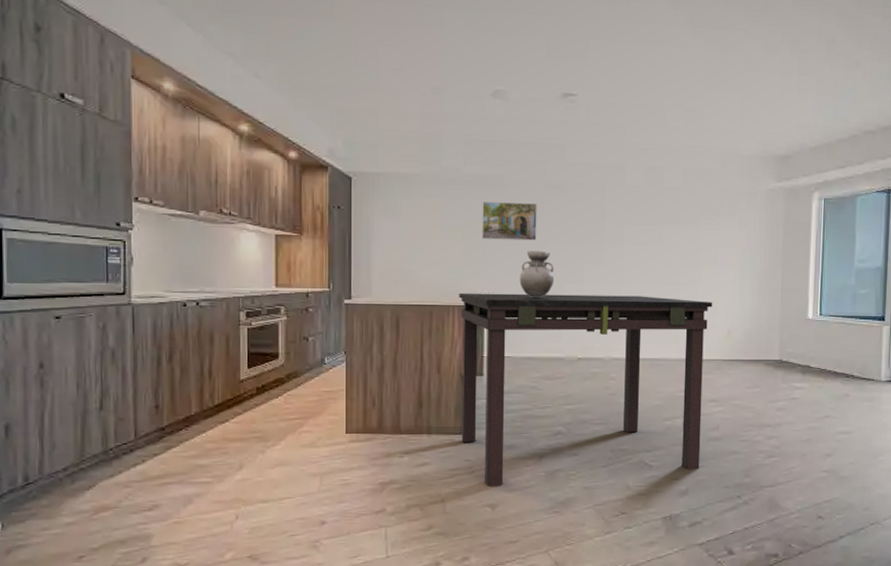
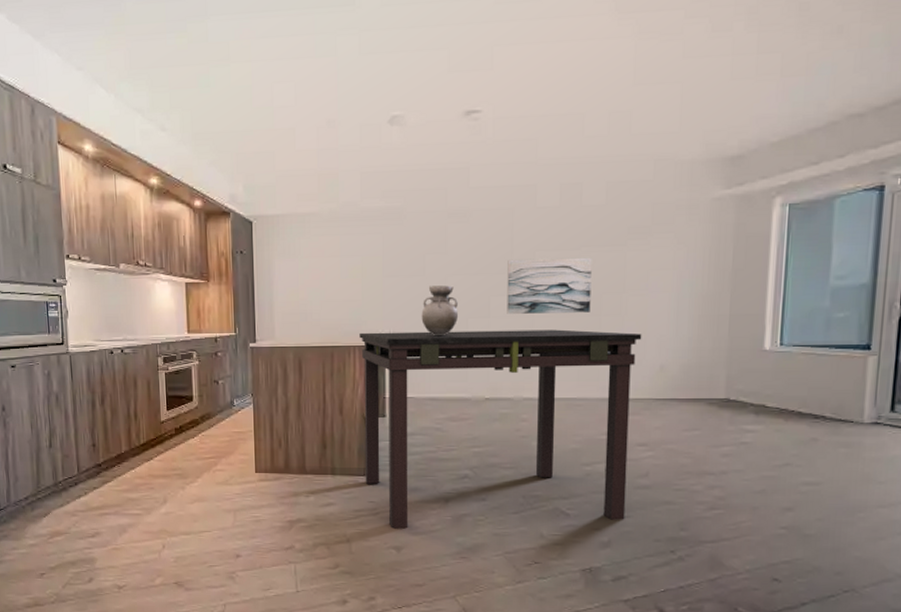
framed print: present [482,202,537,241] -> none [381,235,439,276]
wall art: none [598,230,672,282] -> present [507,257,592,314]

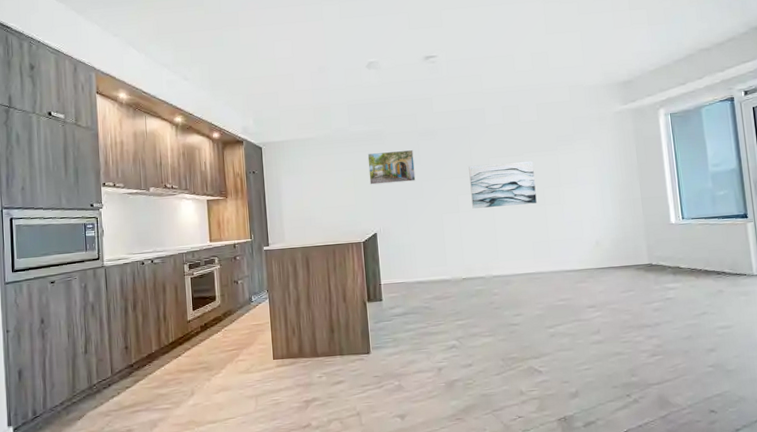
dining table: present [359,329,642,529] -> none [355,217,587,399]
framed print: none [381,235,439,276] -> present [367,150,416,185]
vase: present [421,285,459,337] -> none [404,189,435,231]

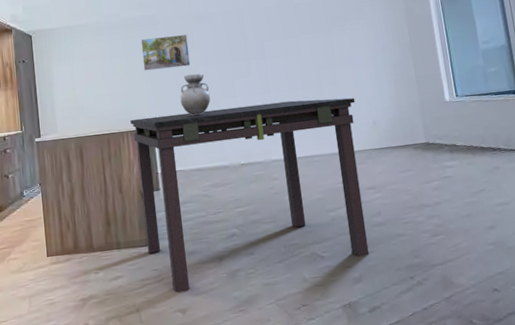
dining table: none [355,217,587,399] -> present [130,98,369,293]
vase: none [404,189,435,231] -> present [180,73,211,116]
wall art: present [469,160,537,209] -> none [243,42,313,92]

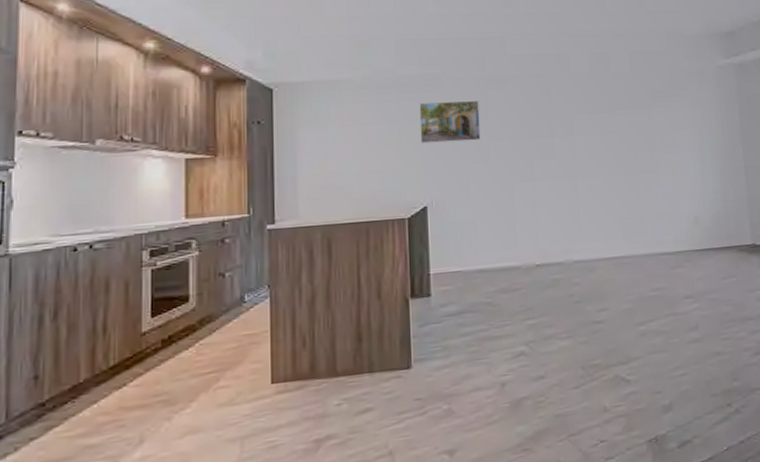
dining table: present [130,98,369,293] -> none [398,188,682,429]
vase: present [180,73,211,116] -> none [465,150,504,204]

